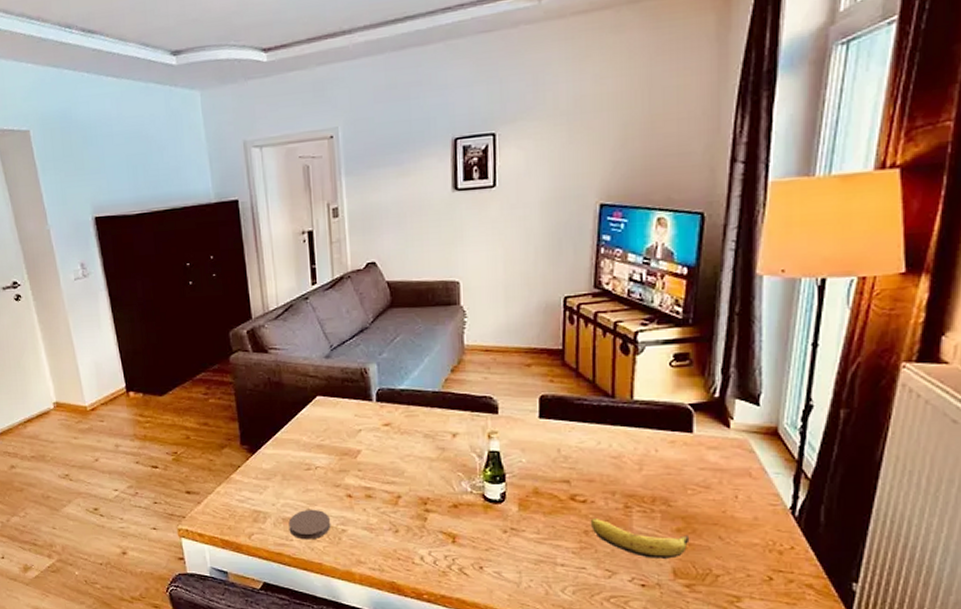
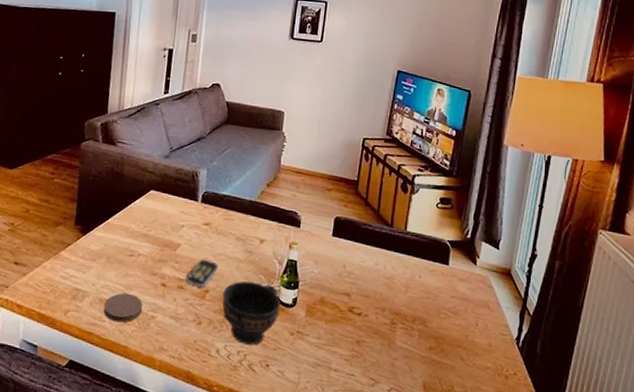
remote control: none [373,463,409,495] -> present [186,259,219,289]
bowl: none [417,480,487,548] -> present [222,281,281,345]
banana: present [591,519,690,559] -> none [363,330,439,374]

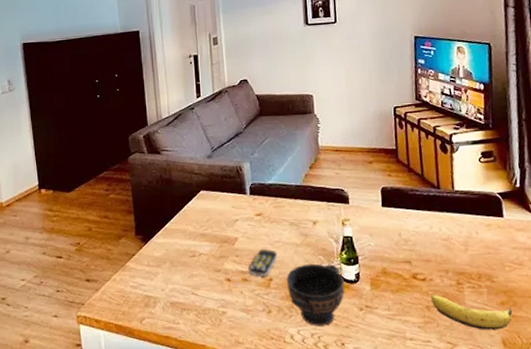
coaster: present [103,293,143,323] -> none [175,293,213,323]
banana: none [363,330,439,374] -> present [431,295,513,330]

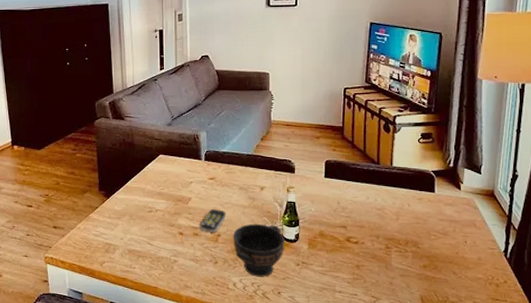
banana: present [431,295,513,330] -> none [362,256,433,288]

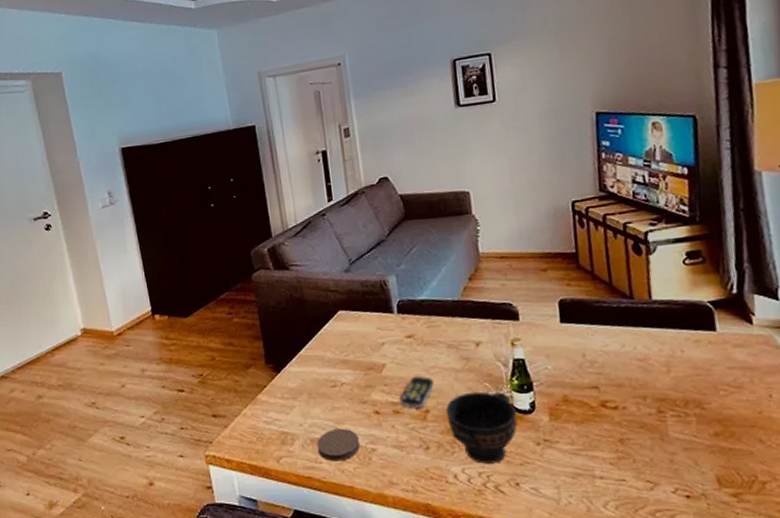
coaster: none [133,243,166,268] -> present [316,428,361,462]

